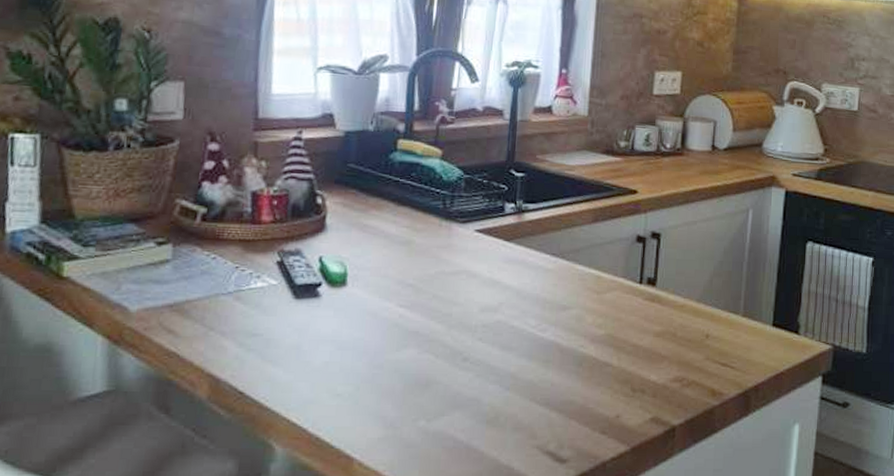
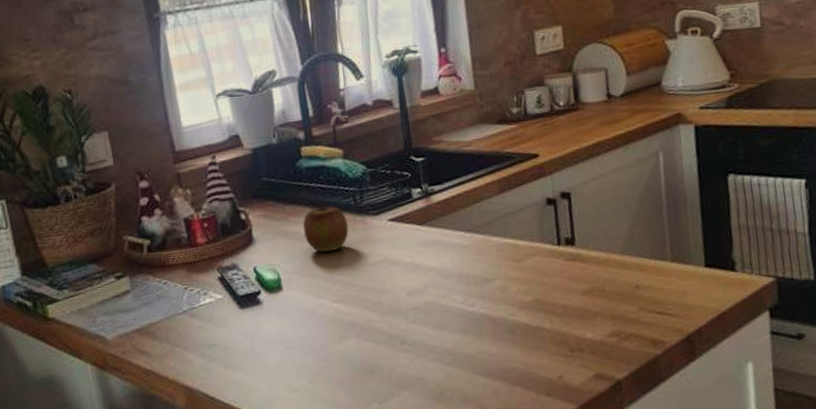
apple: none [383,200,432,254] -> present [303,202,349,253]

